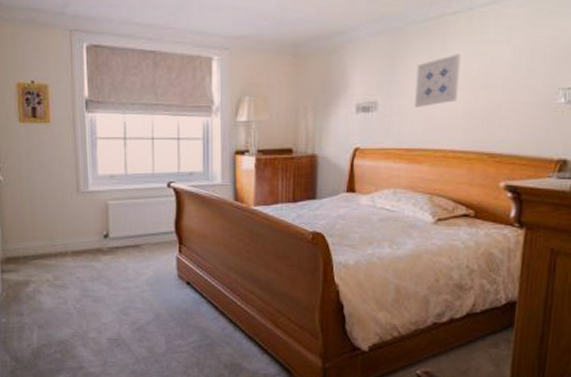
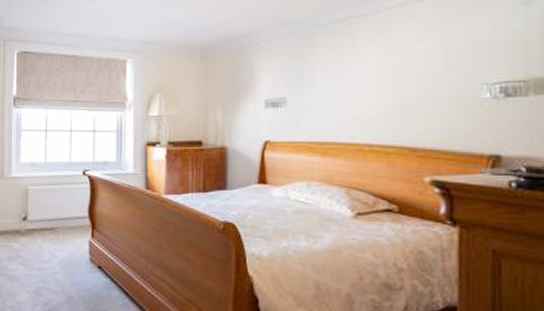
wall art: present [415,54,461,107] -> none [325,53,371,103]

